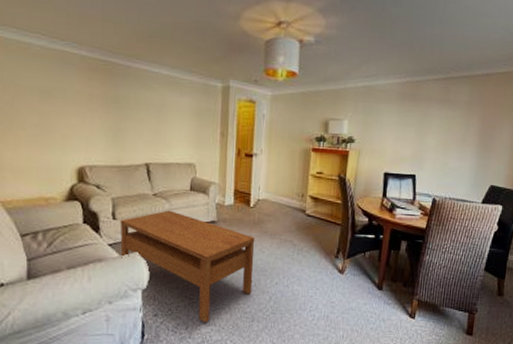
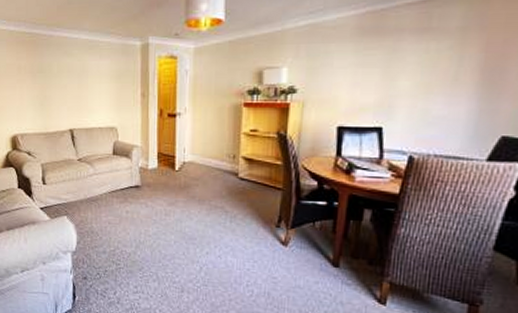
coffee table: present [120,210,255,323] -> none [49,175,182,290]

